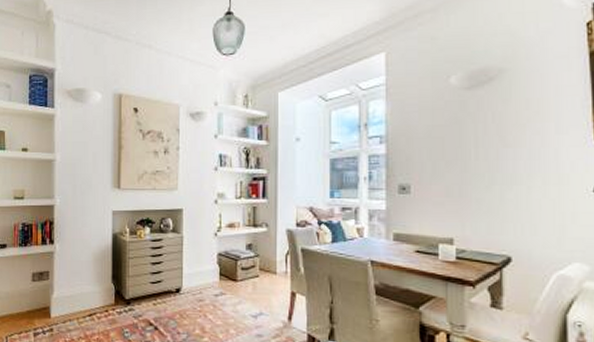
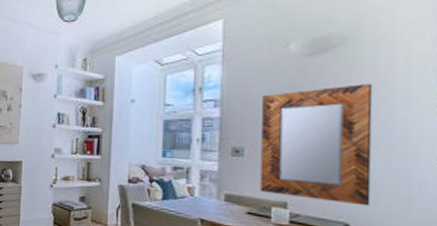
home mirror: none [426,115,529,238] -> present [260,83,373,206]

